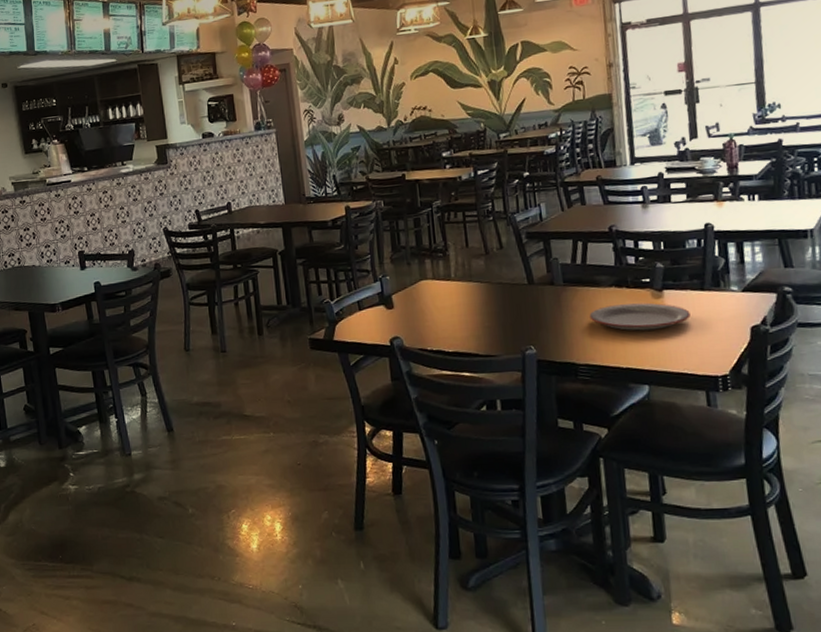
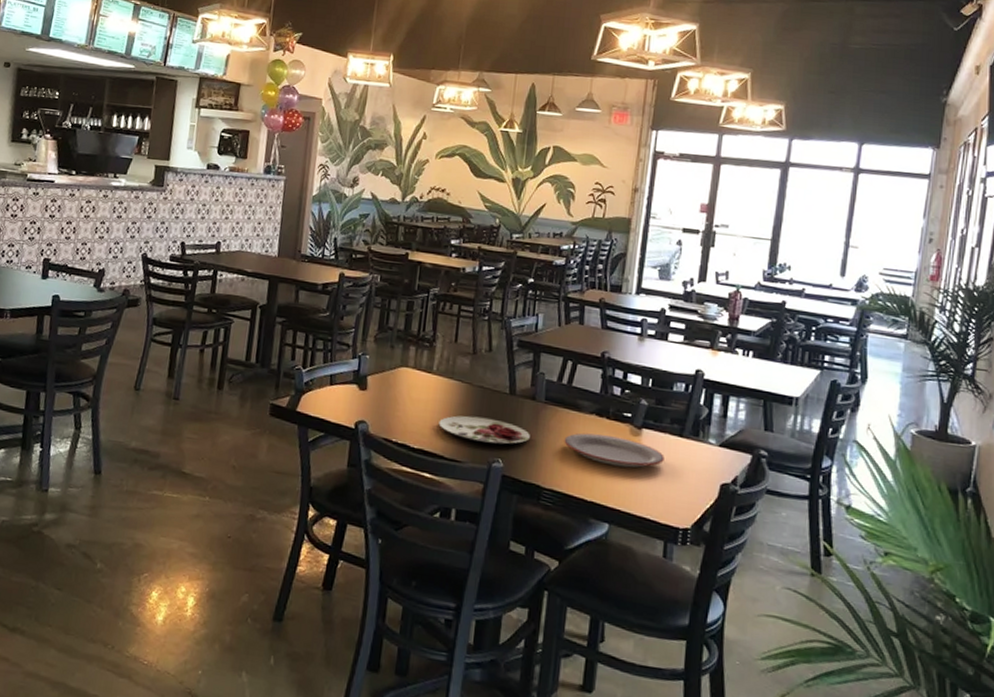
plate: none [467,310,556,334] -> present [438,415,530,445]

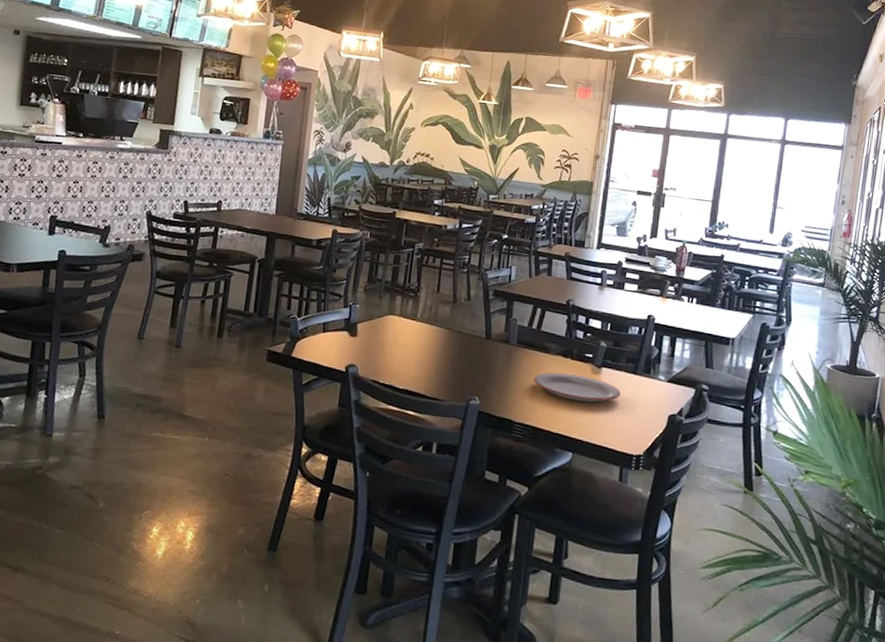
plate: present [438,415,530,445] -> none [422,358,504,384]

